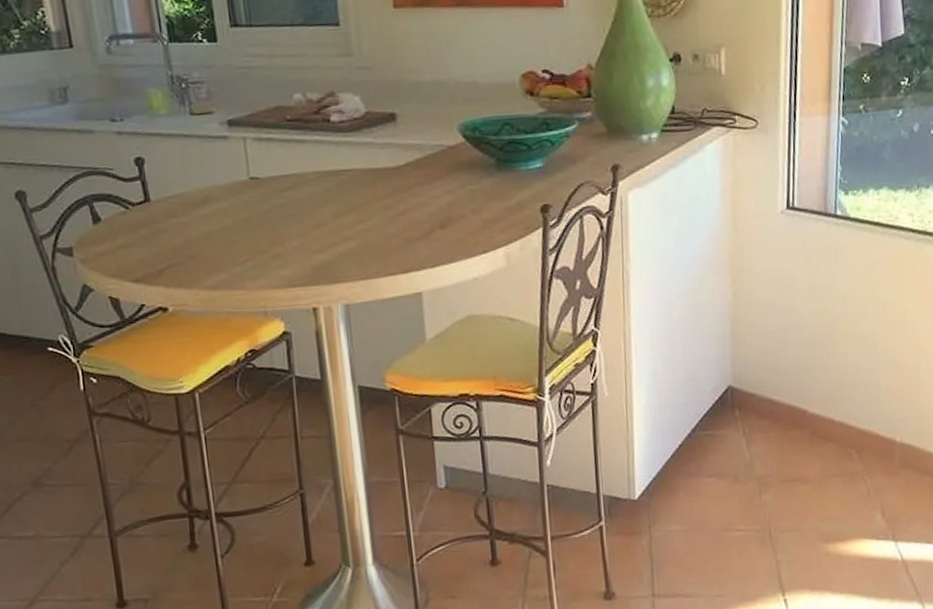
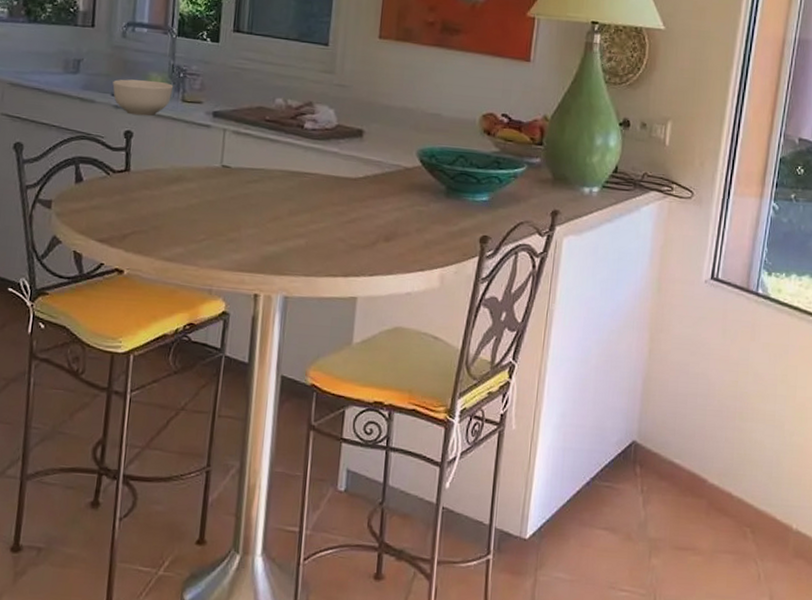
bowl: none [108,96,178,139] -> present [112,79,174,117]

